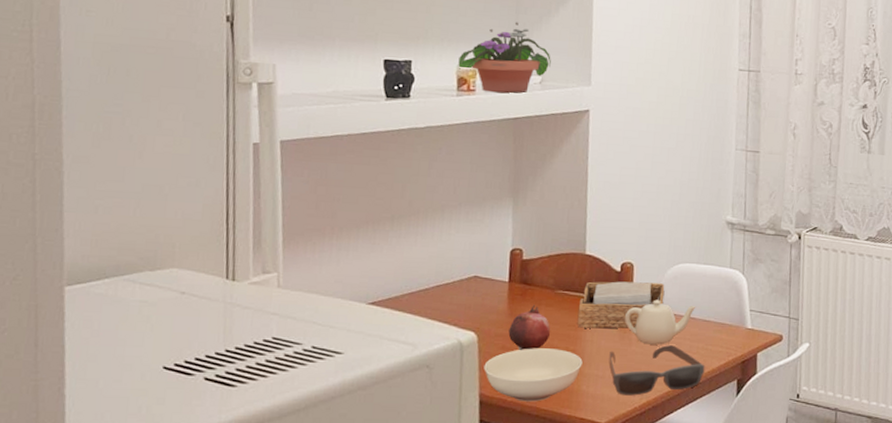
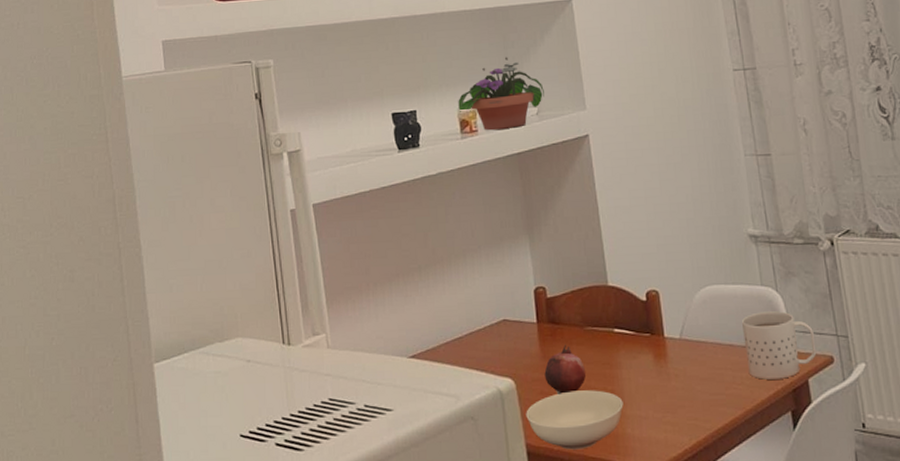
napkin holder: present [577,281,665,329] -> none [609,309,697,366]
glasses: present [608,345,705,396] -> none [649,377,754,437]
teapot: present [624,299,696,345] -> none [658,328,732,378]
mug: none [705,291,770,351] -> present [742,311,817,380]

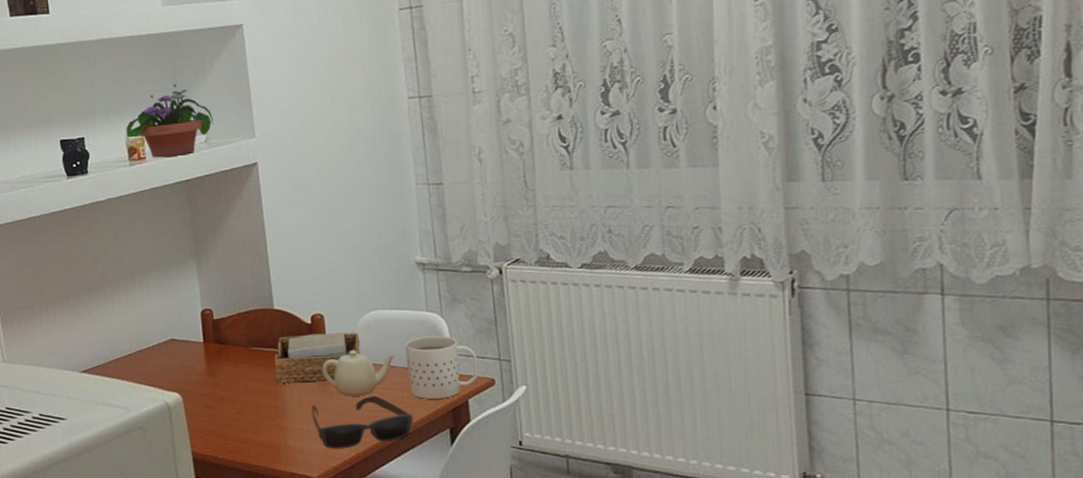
bowl: present [526,390,624,450] -> none [192,405,286,458]
fruit: present [544,344,587,396] -> none [210,363,251,409]
napkin holder: none [609,309,697,366] -> present [274,333,360,383]
glasses: none [649,377,754,437] -> present [311,396,413,449]
teapot: none [658,328,732,378] -> present [321,350,395,396]

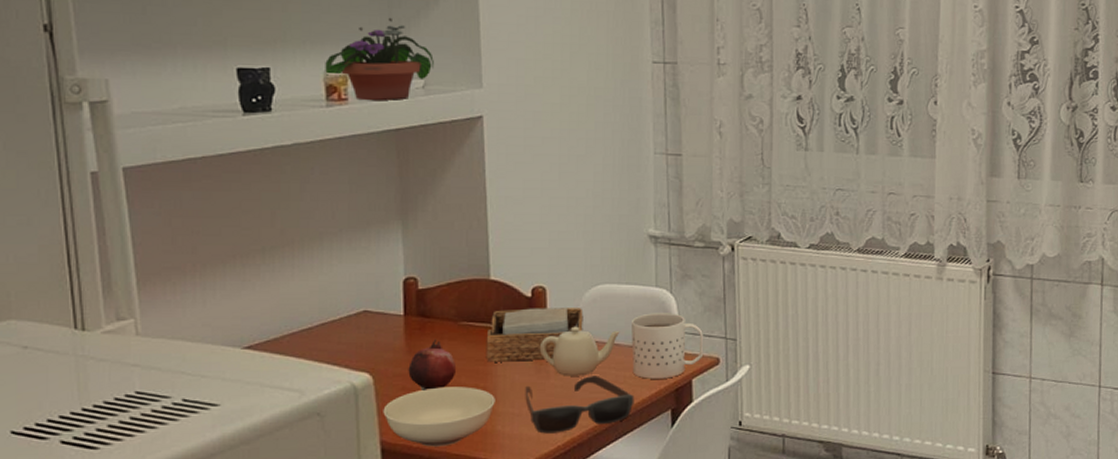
bowl: none [192,405,286,458] -> present [383,386,495,447]
fruit: none [210,363,251,409] -> present [408,339,457,392]

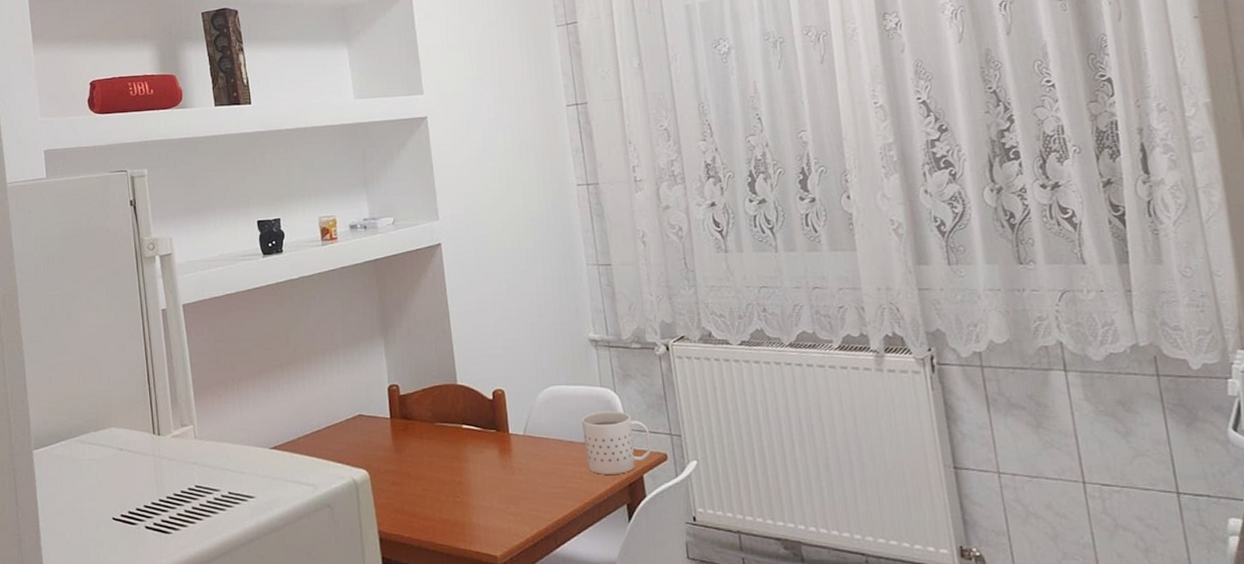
potted flower: present [325,17,434,101] -> none [319,169,400,239]
bowl: present [383,386,495,447] -> none [379,482,470,537]
fruit: present [408,339,457,392] -> none [396,438,436,486]
napkin holder: present [486,308,583,362] -> none [458,408,540,459]
glasses: present [525,376,635,434] -> none [494,471,592,526]
teapot: present [539,326,620,376] -> none [503,425,573,472]

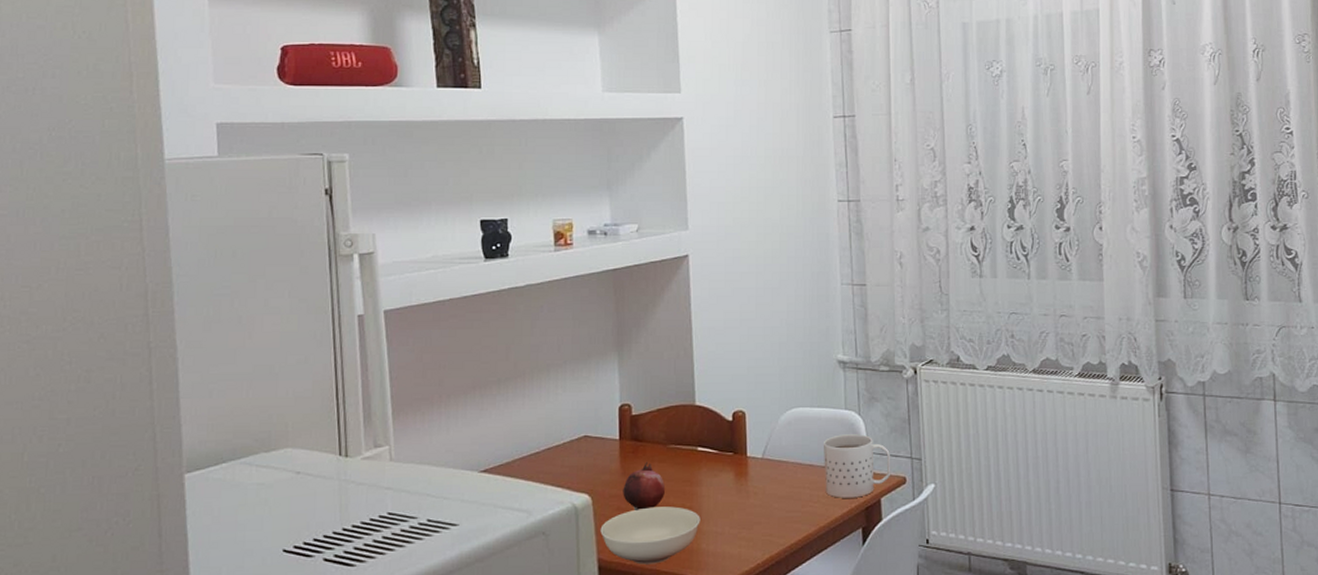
bowl: none [379,482,470,537] -> present [600,506,700,565]
fruit: none [396,438,436,486] -> present [623,461,666,512]

